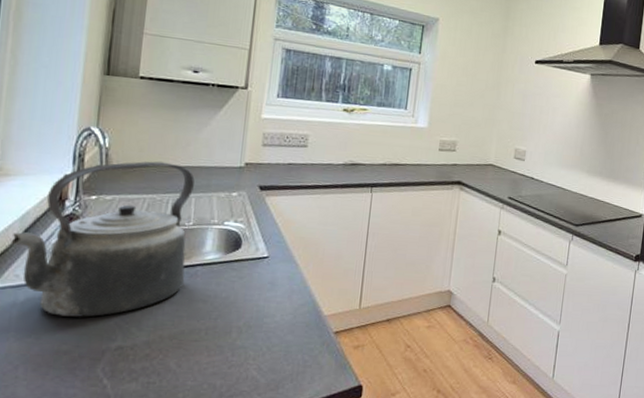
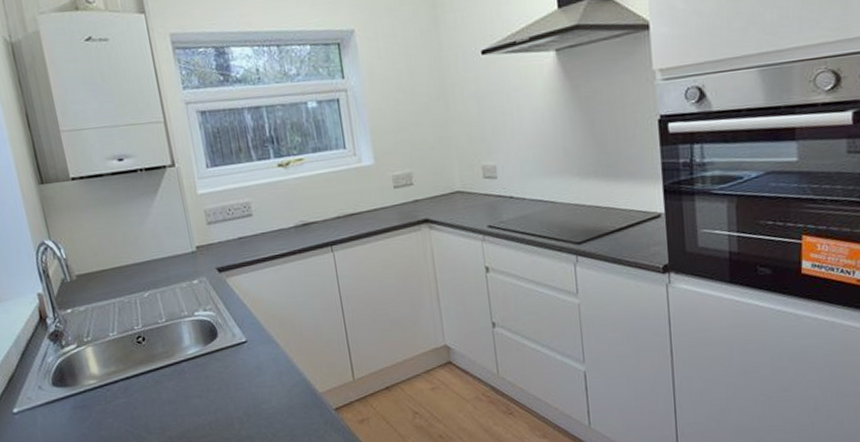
kettle: present [11,161,195,317] -> none [13,262,176,431]

